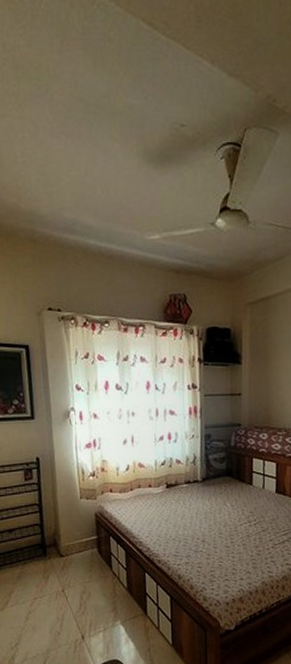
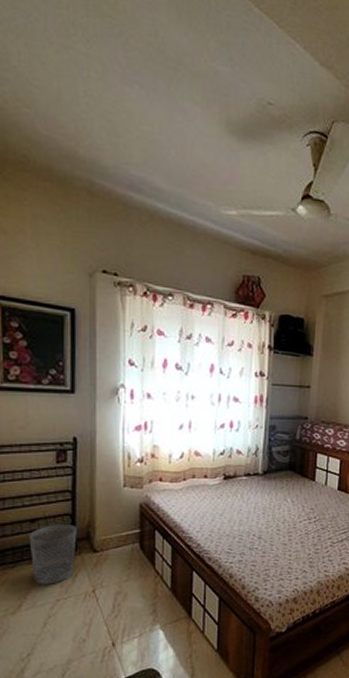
wastebasket: none [8,533,46,585] -> present [28,524,77,585]

